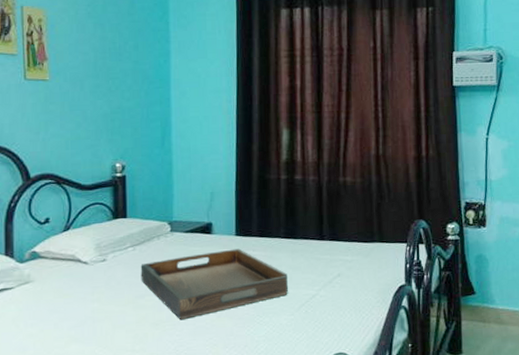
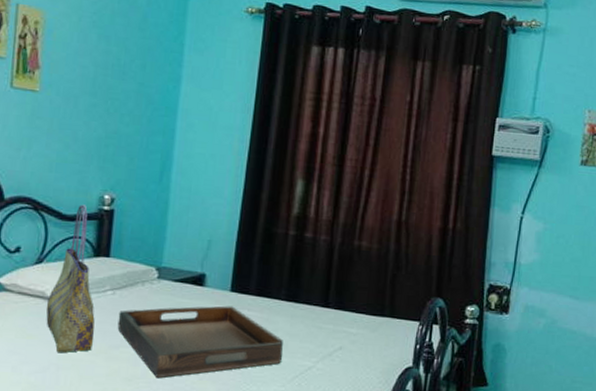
tote bag: none [77,174,121,308] -> present [45,204,95,354]

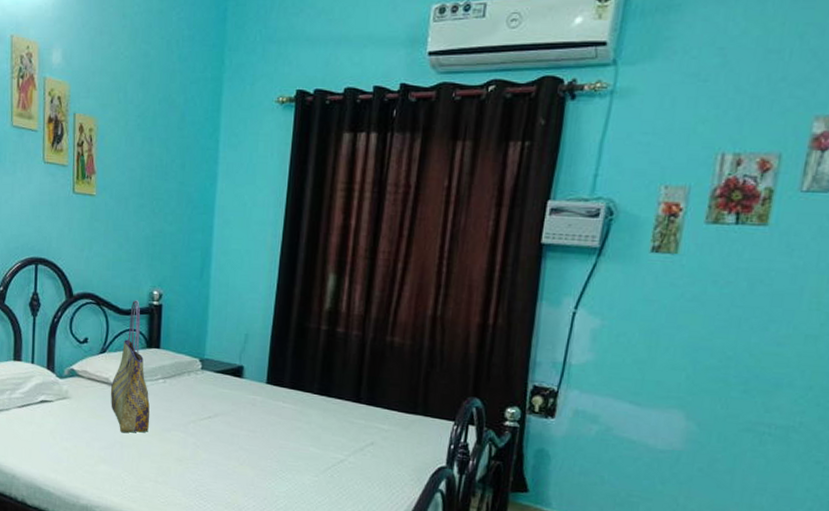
serving tray: present [117,305,283,379] -> none [168,396,316,461]

